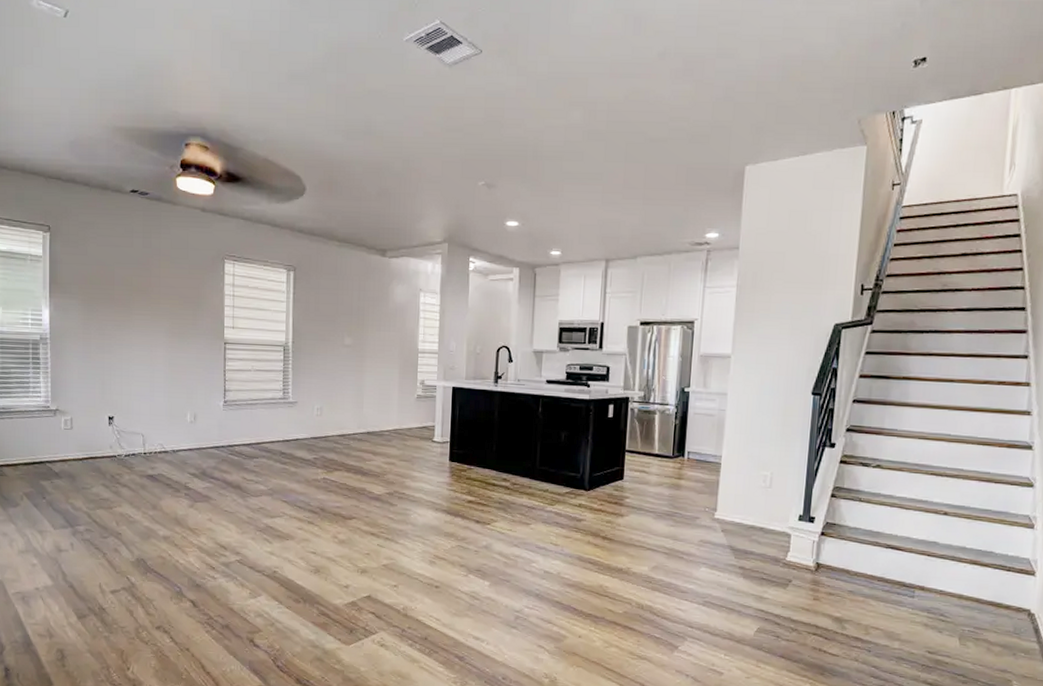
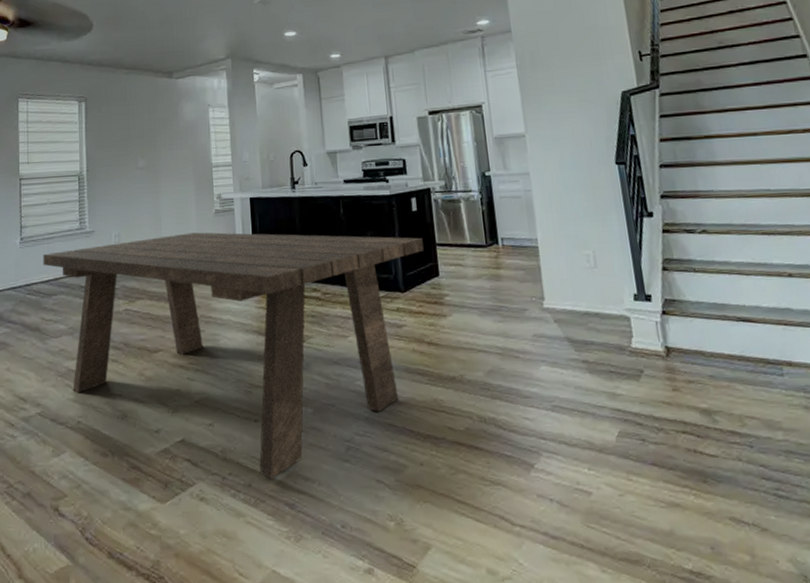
dining table: none [245,414,614,635] -> present [43,232,424,479]

